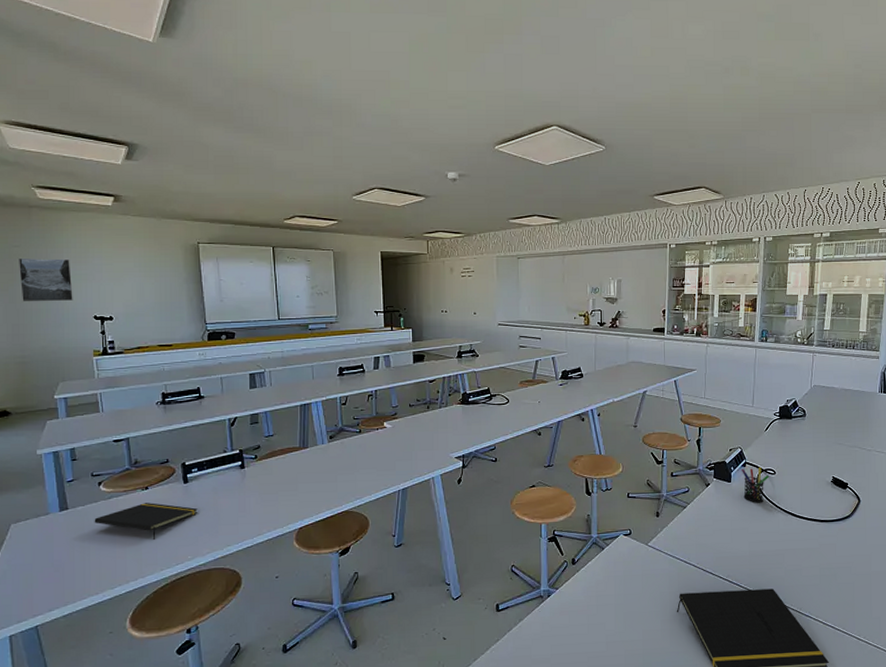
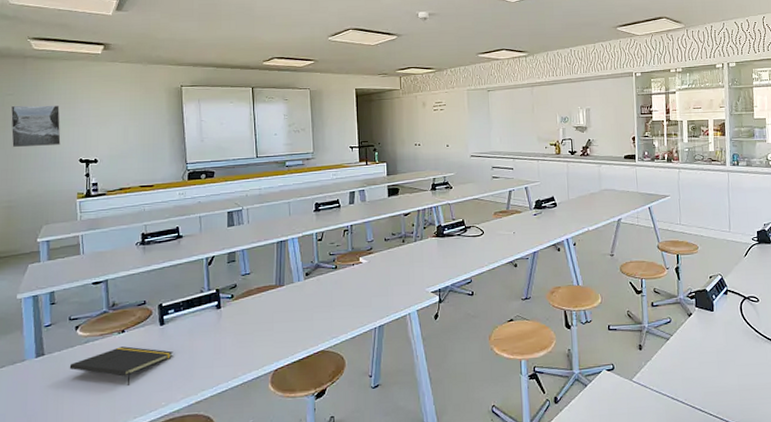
pen holder: present [741,467,770,503] -> none [723,294,753,333]

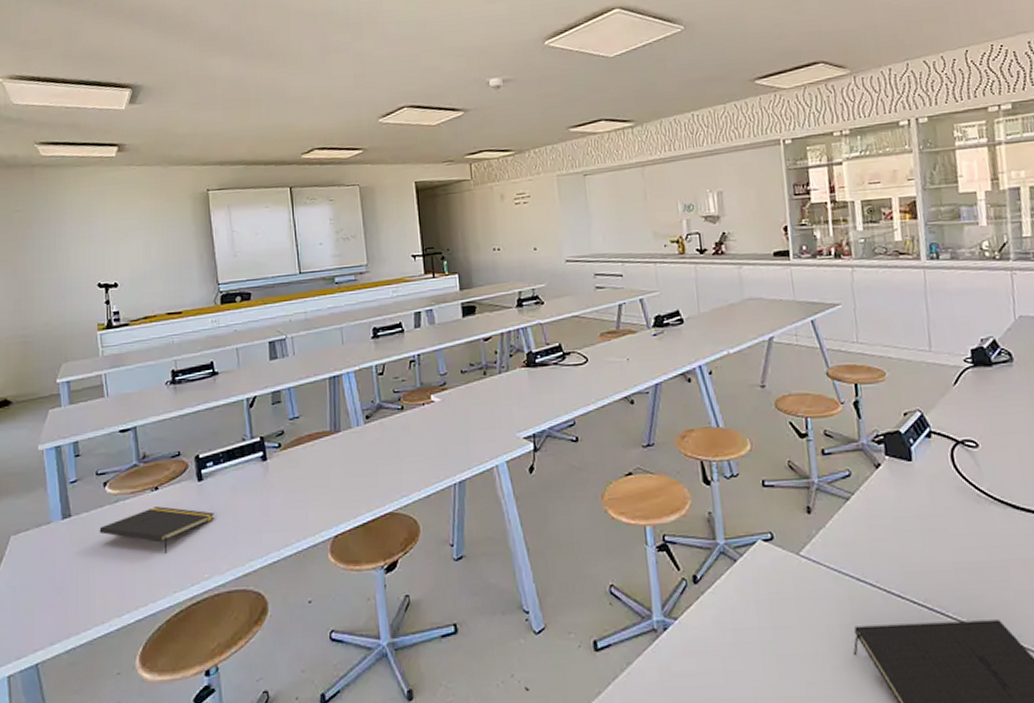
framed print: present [10,105,61,148] -> none [20,220,76,273]

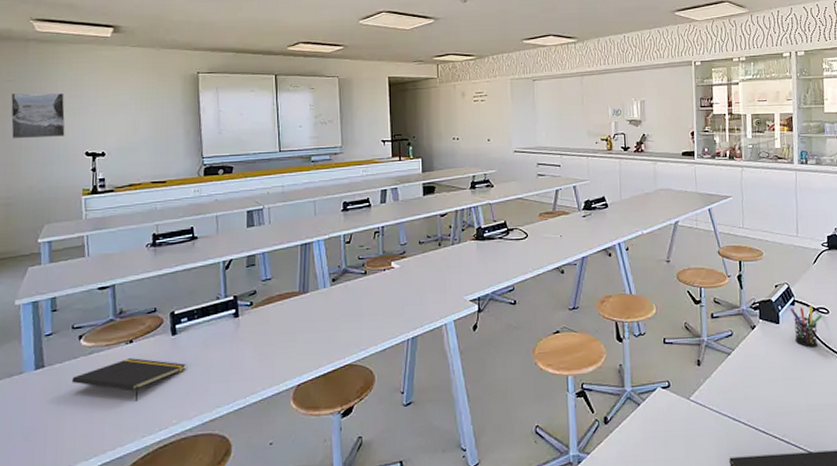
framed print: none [20,220,76,273] -> present [10,92,66,139]
pen holder: none [924,437,970,491] -> present [789,305,823,348]

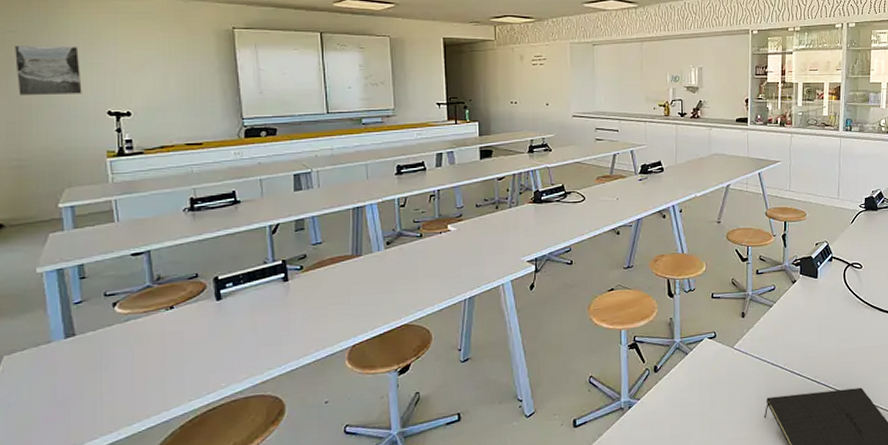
notepad: present [71,358,186,401] -> none [107,324,233,366]
pen holder: present [789,305,823,348] -> none [827,261,856,300]

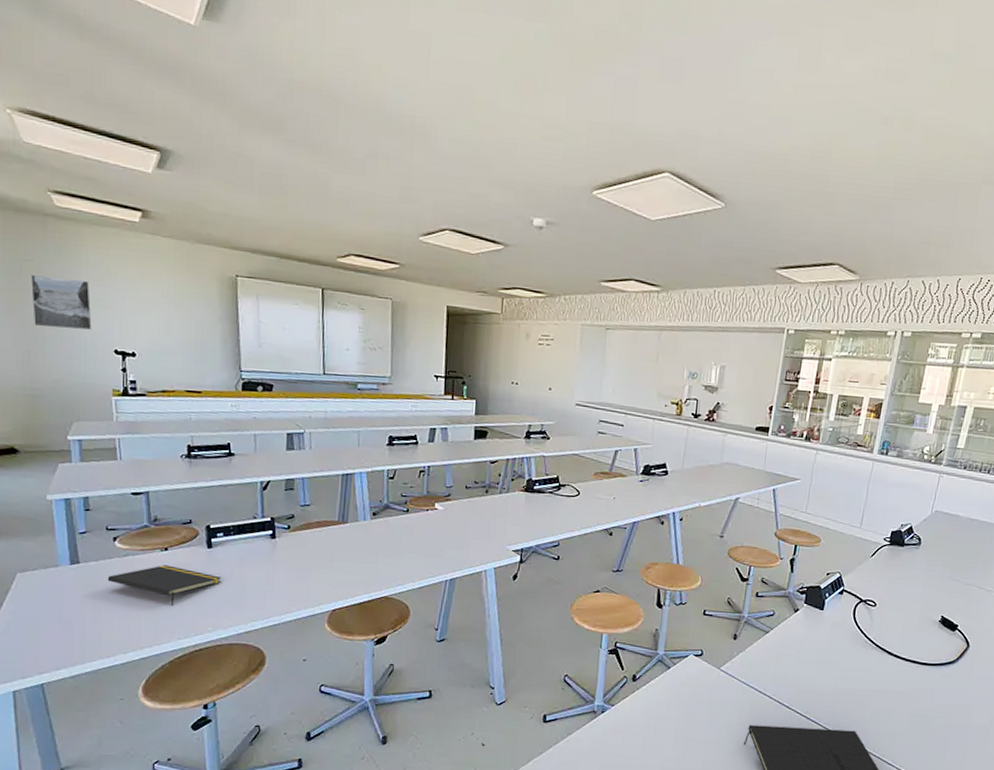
notepad: none [107,324,233,366] -> present [107,565,222,606]

